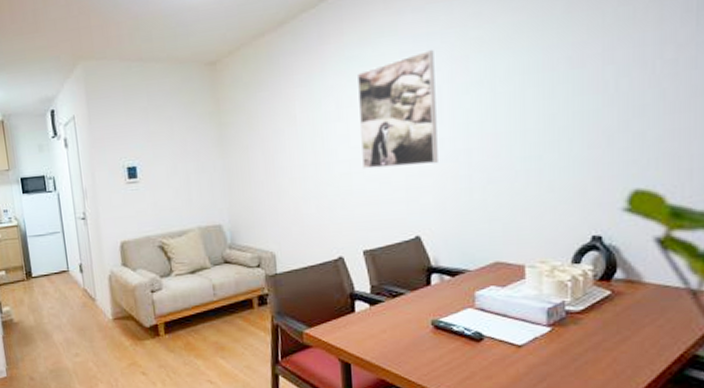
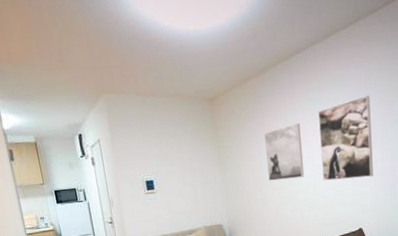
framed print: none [281,91,335,169] -> present [264,123,304,181]

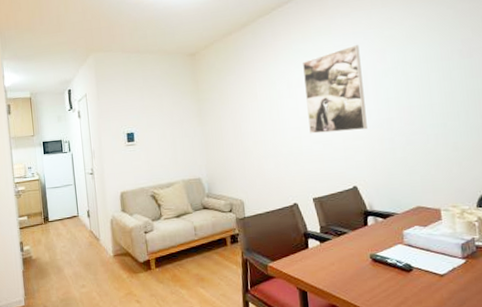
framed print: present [264,123,304,181] -> none [246,75,288,134]

